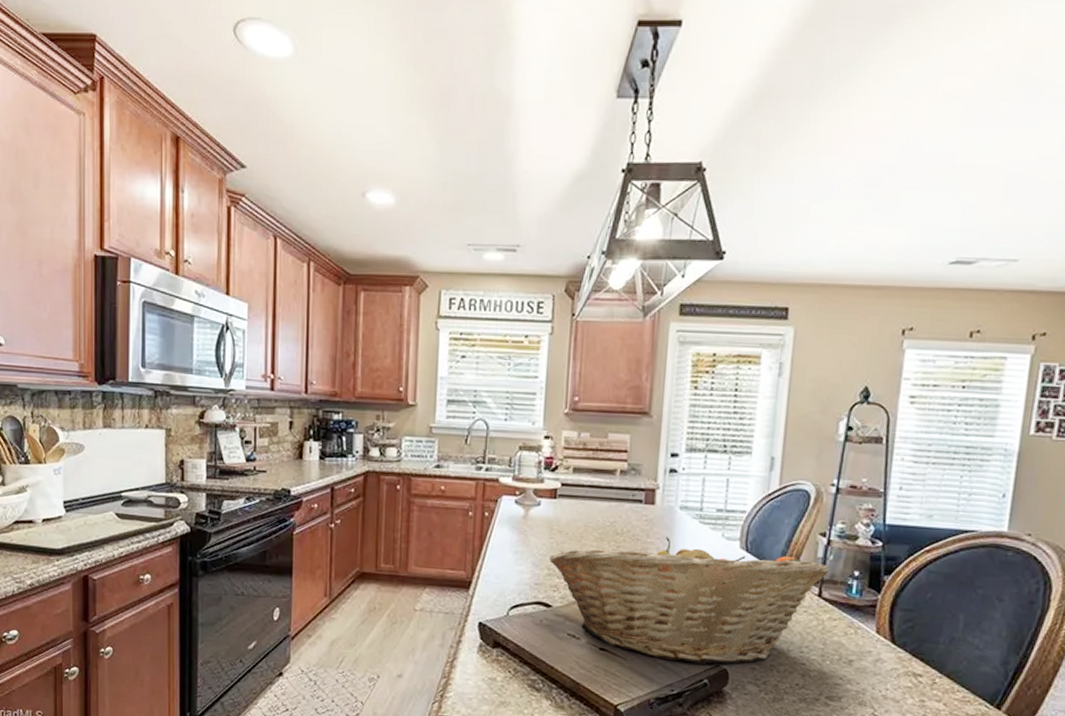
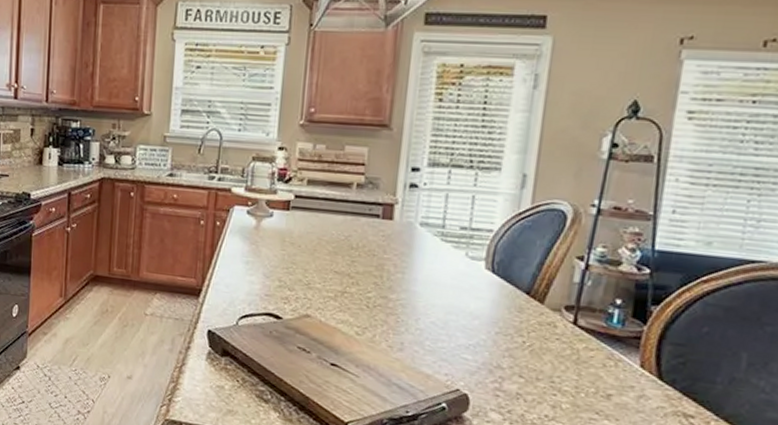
fruit basket: present [549,537,830,665] -> none [281,253,587,390]

